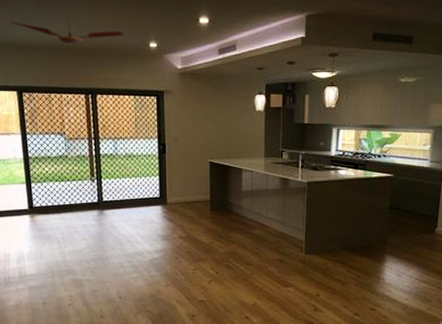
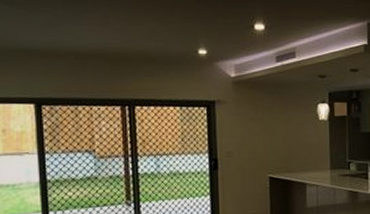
ceiling fan: present [10,10,123,45] -> none [29,14,168,51]

